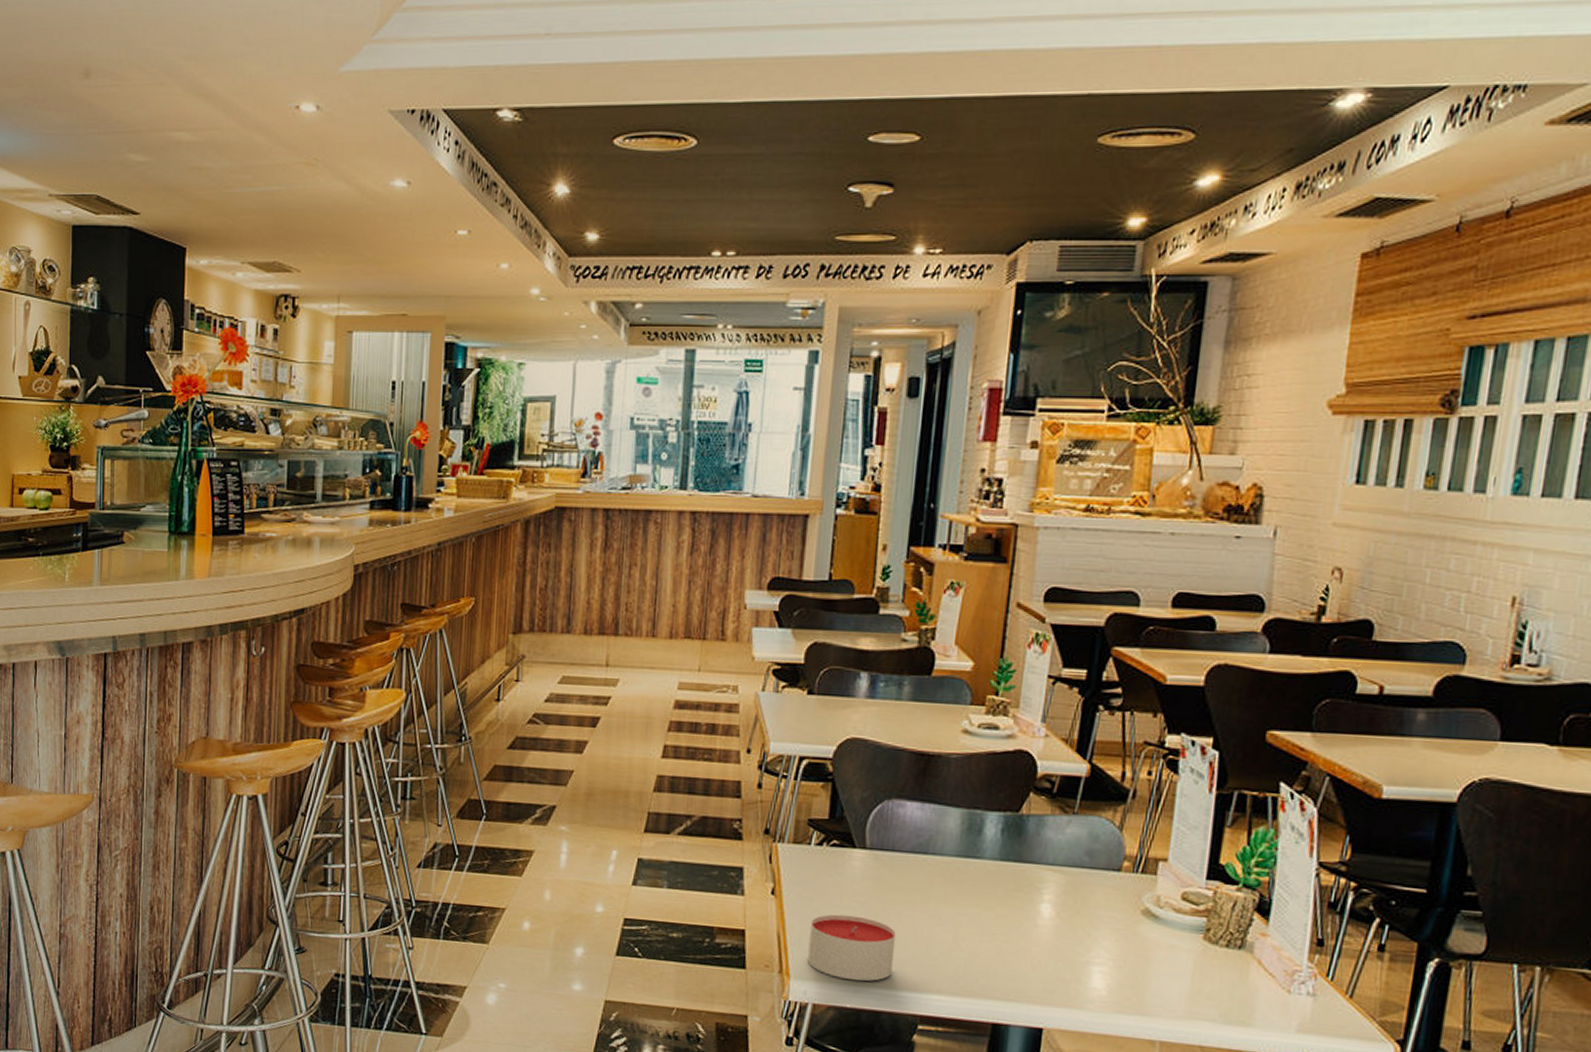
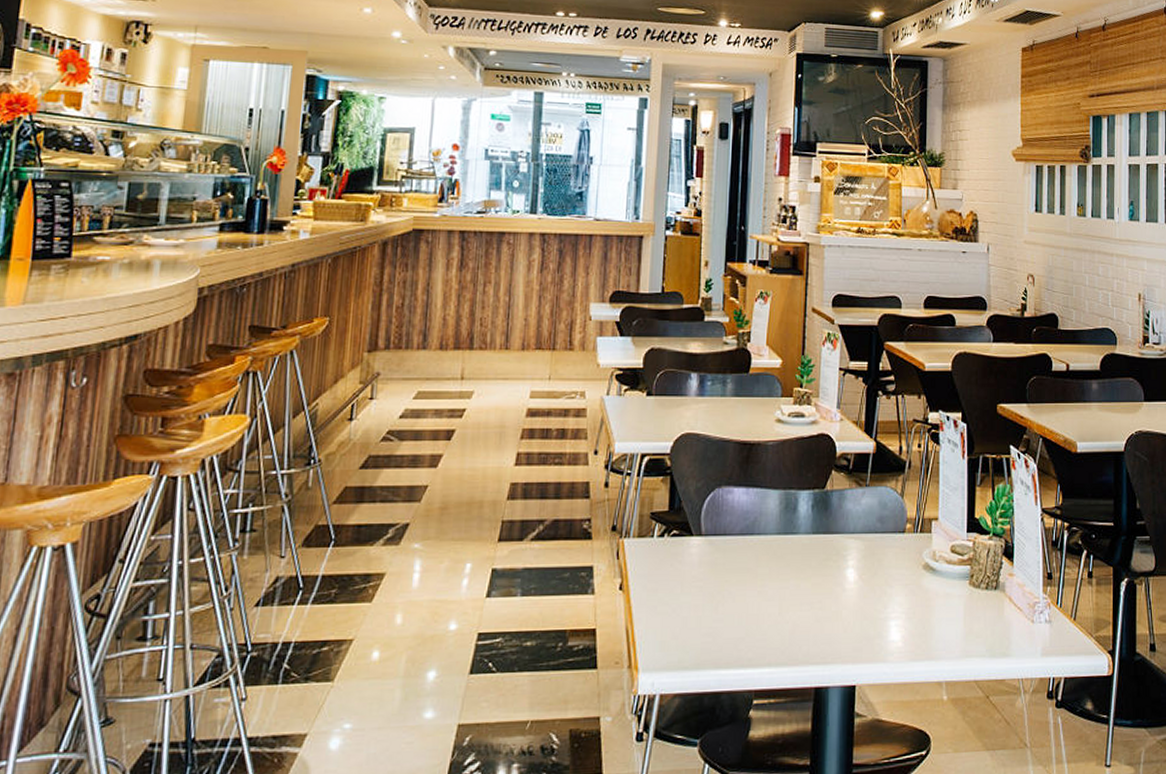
candle: present [808,914,896,982] -> none [654,601,731,666]

